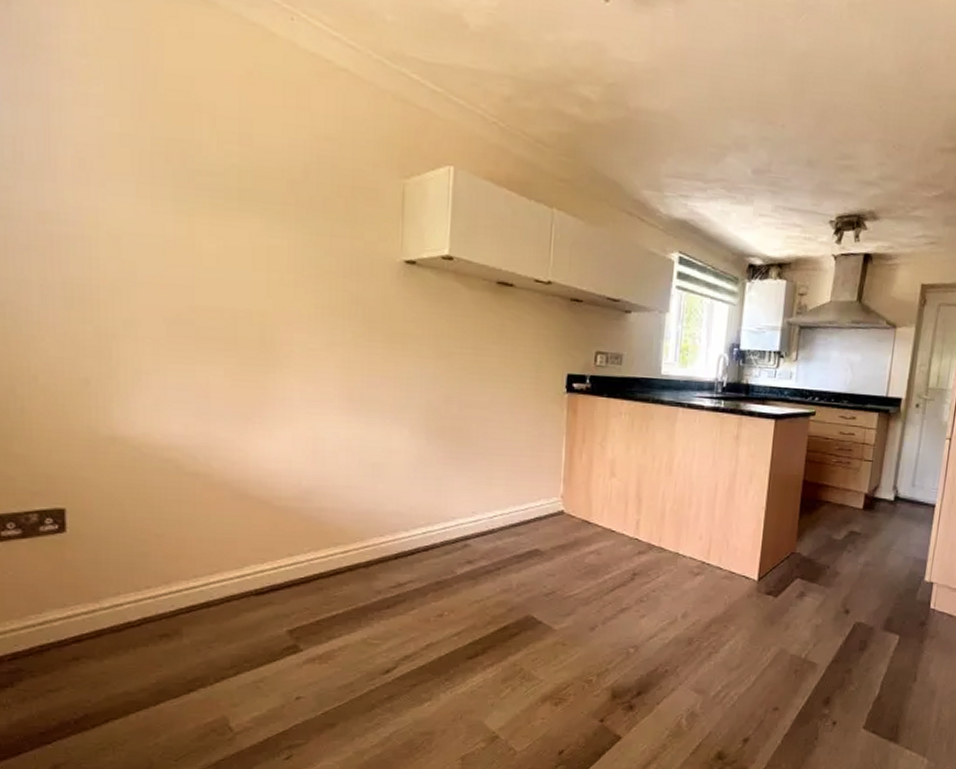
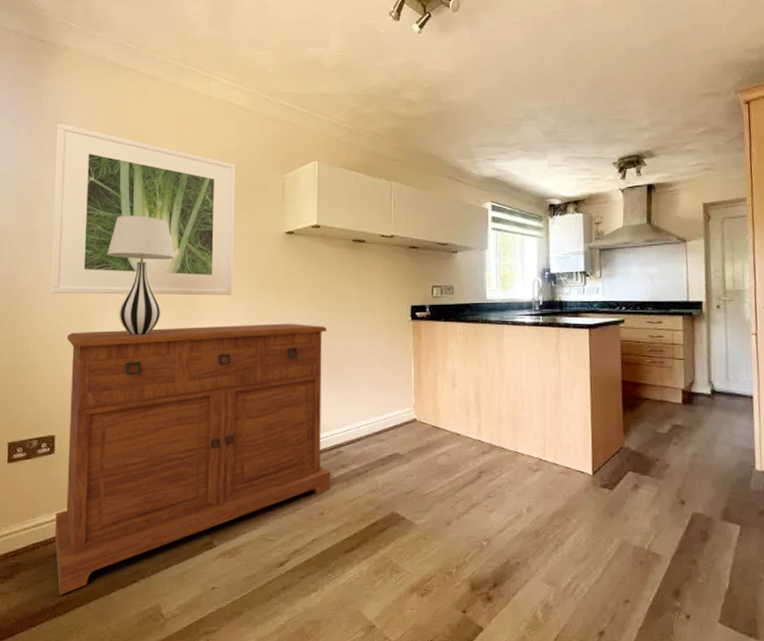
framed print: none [39,46,333,339] -> present [50,123,235,296]
sideboard: none [72,370,457,708] -> present [55,323,331,596]
table lamp: none [135,208,242,383] -> present [107,215,175,335]

